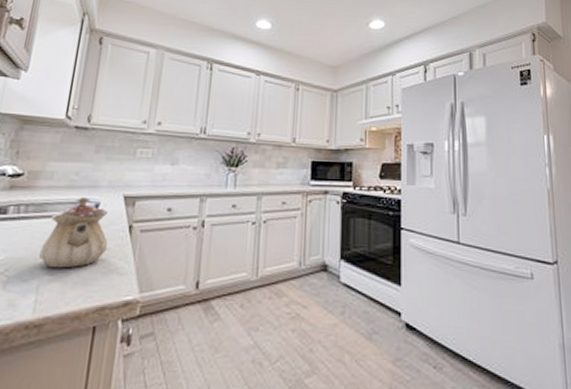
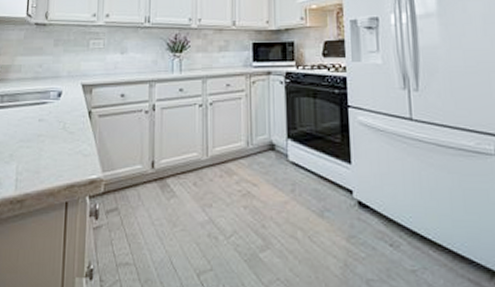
teapot: present [39,196,108,269] -> none [16,86,72,151]

